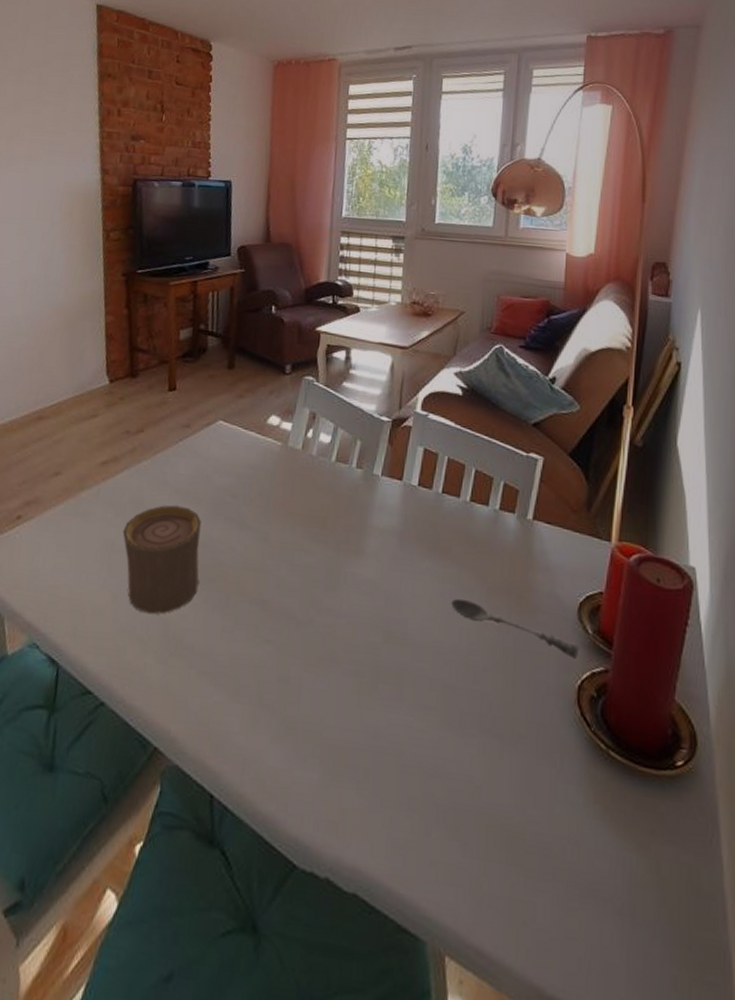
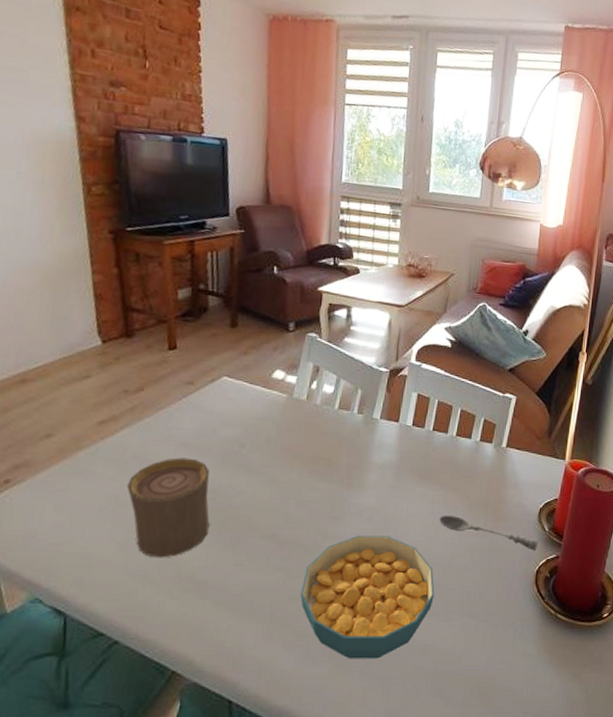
cereal bowl: none [290,612,447,773] -> present [300,535,435,659]

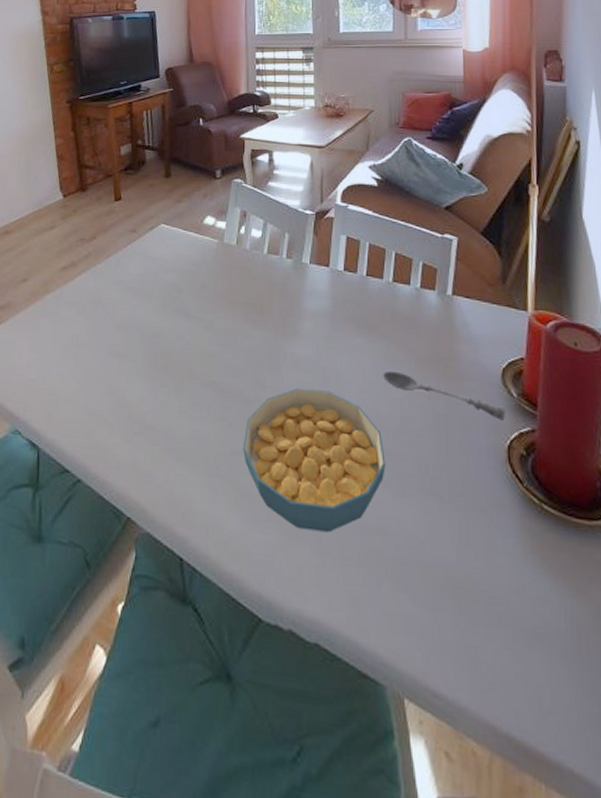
cup: present [126,457,210,558] -> none [84,301,155,400]

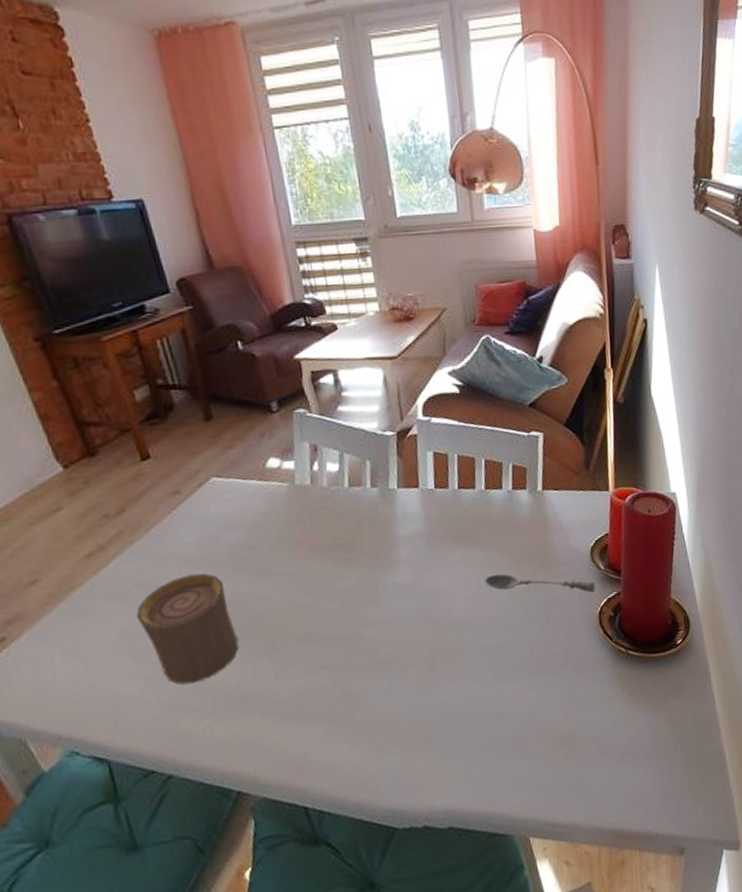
cup: none [84,301,155,400] -> present [136,573,239,685]
cereal bowl: present [242,388,386,533] -> none [352,609,496,741]

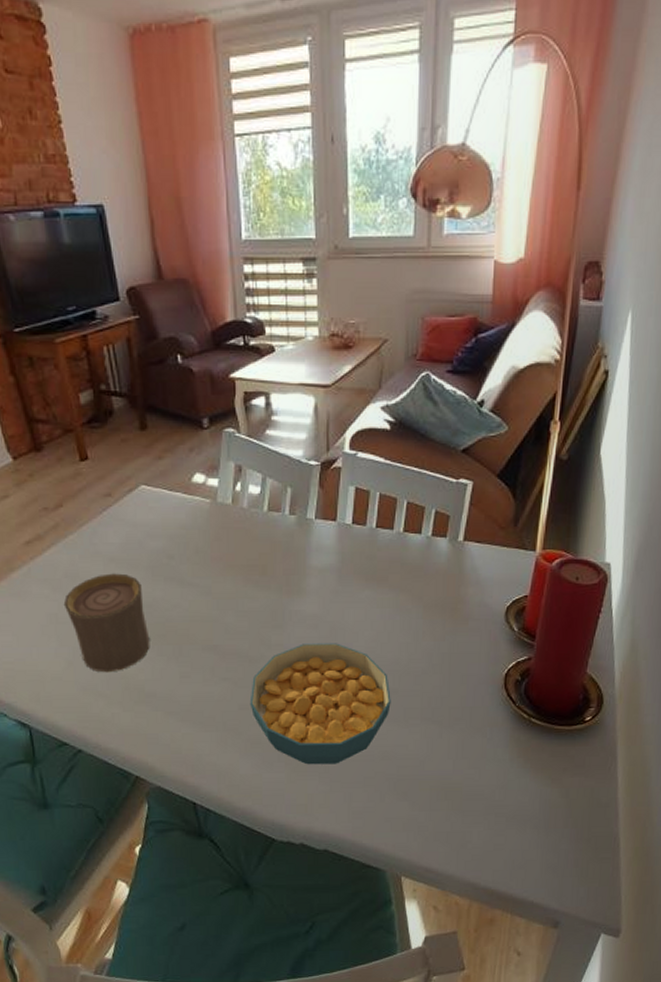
cereal bowl: none [352,609,496,741] -> present [249,643,391,765]
soupspoon: present [485,574,596,593] -> none [391,618,507,653]

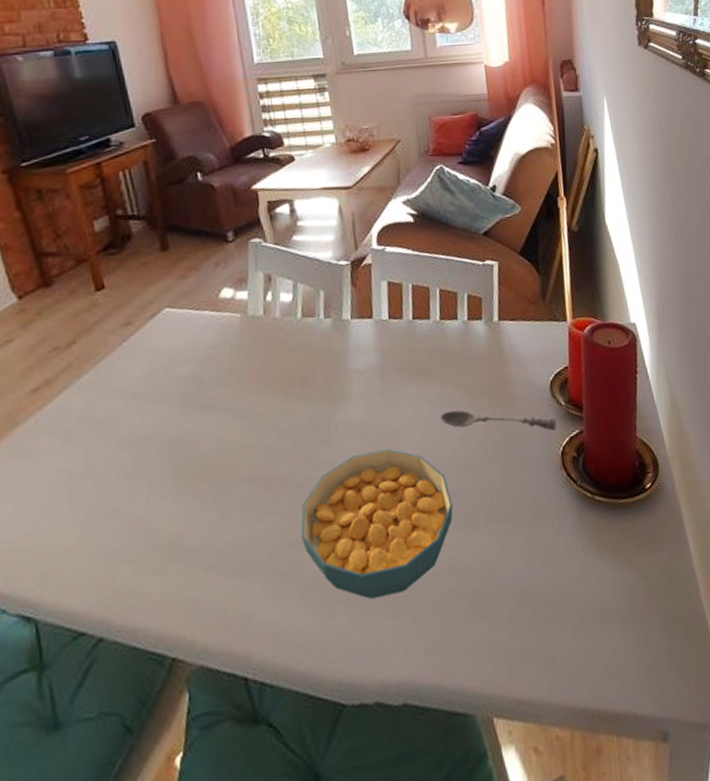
cup: present [63,573,150,673] -> none [78,408,183,533]
soupspoon: none [391,618,507,653] -> present [440,410,557,431]

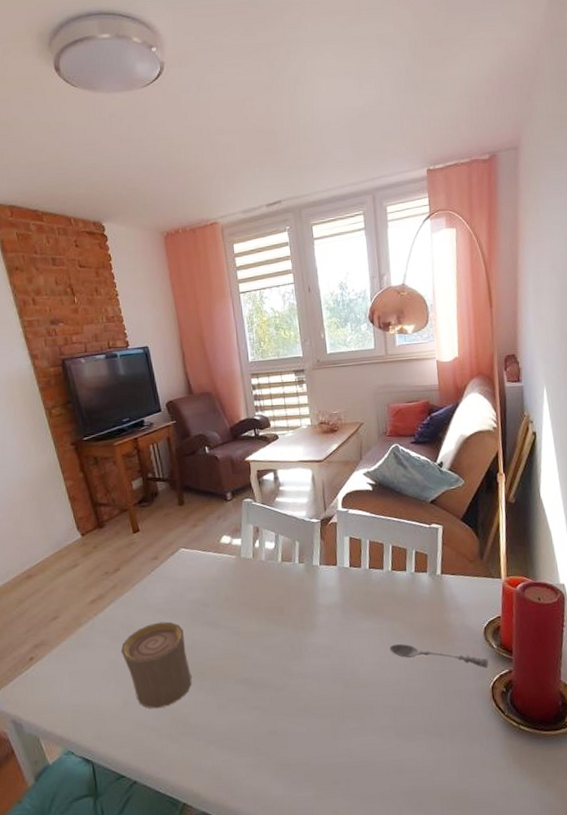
cup: none [78,408,183,533] -> present [121,621,192,709]
cereal bowl: present [300,448,453,600] -> none [277,669,398,783]

